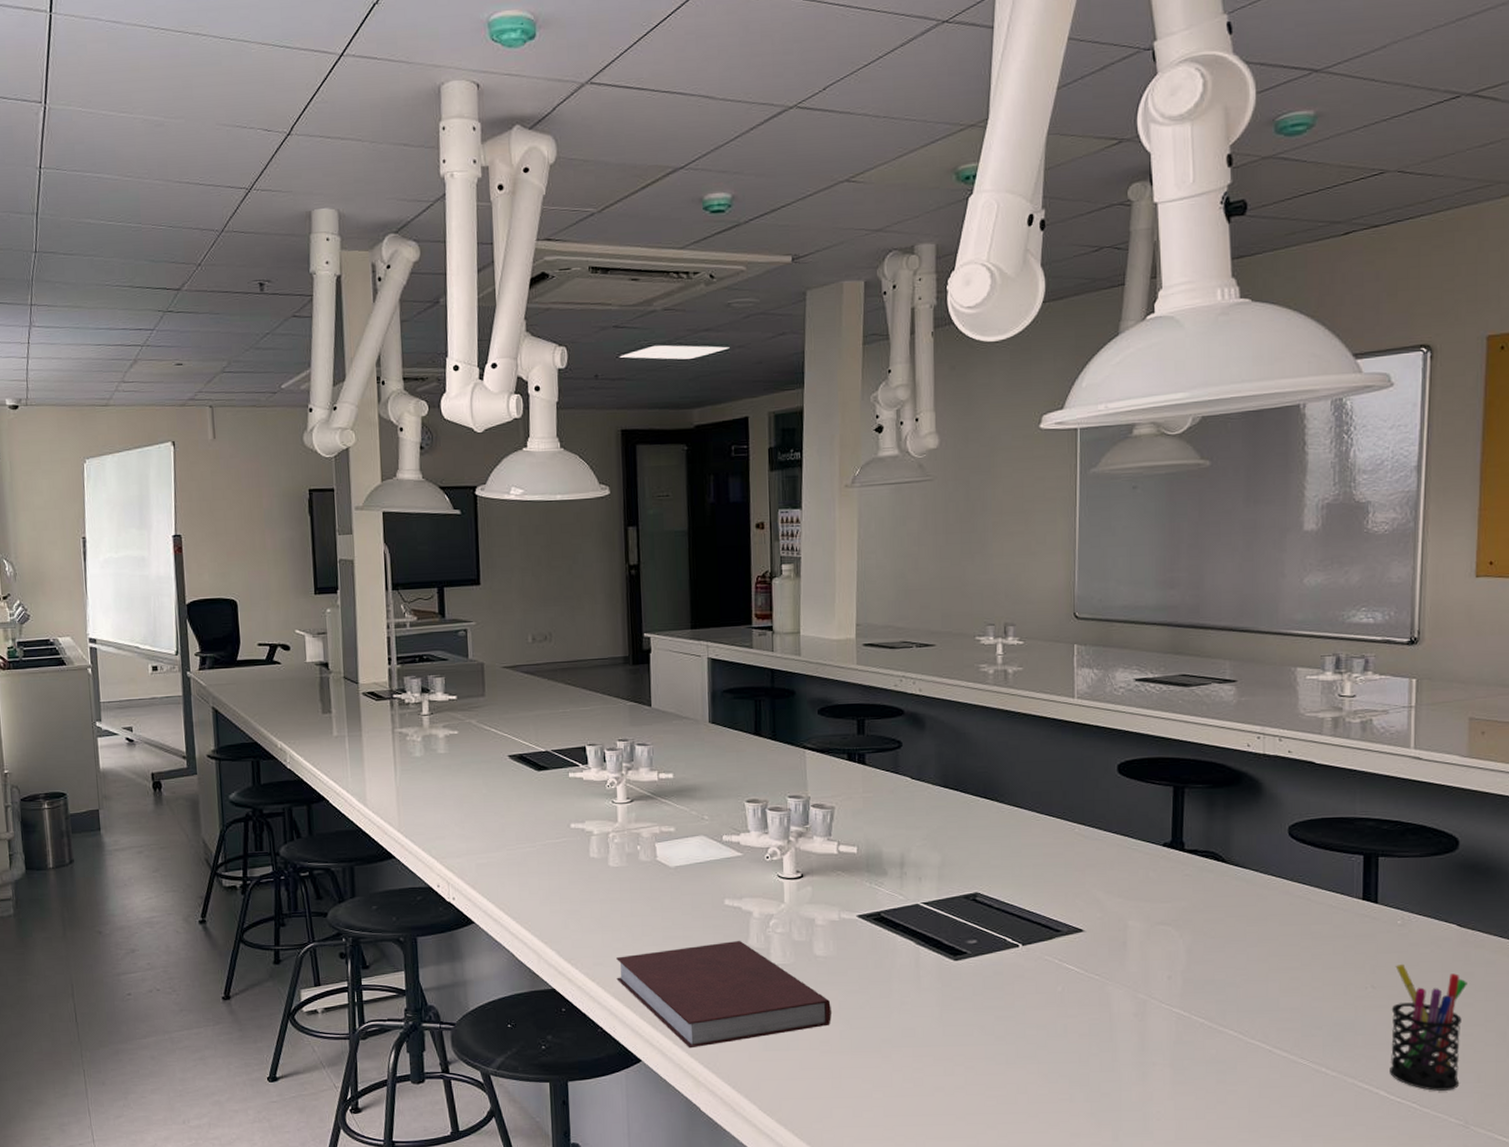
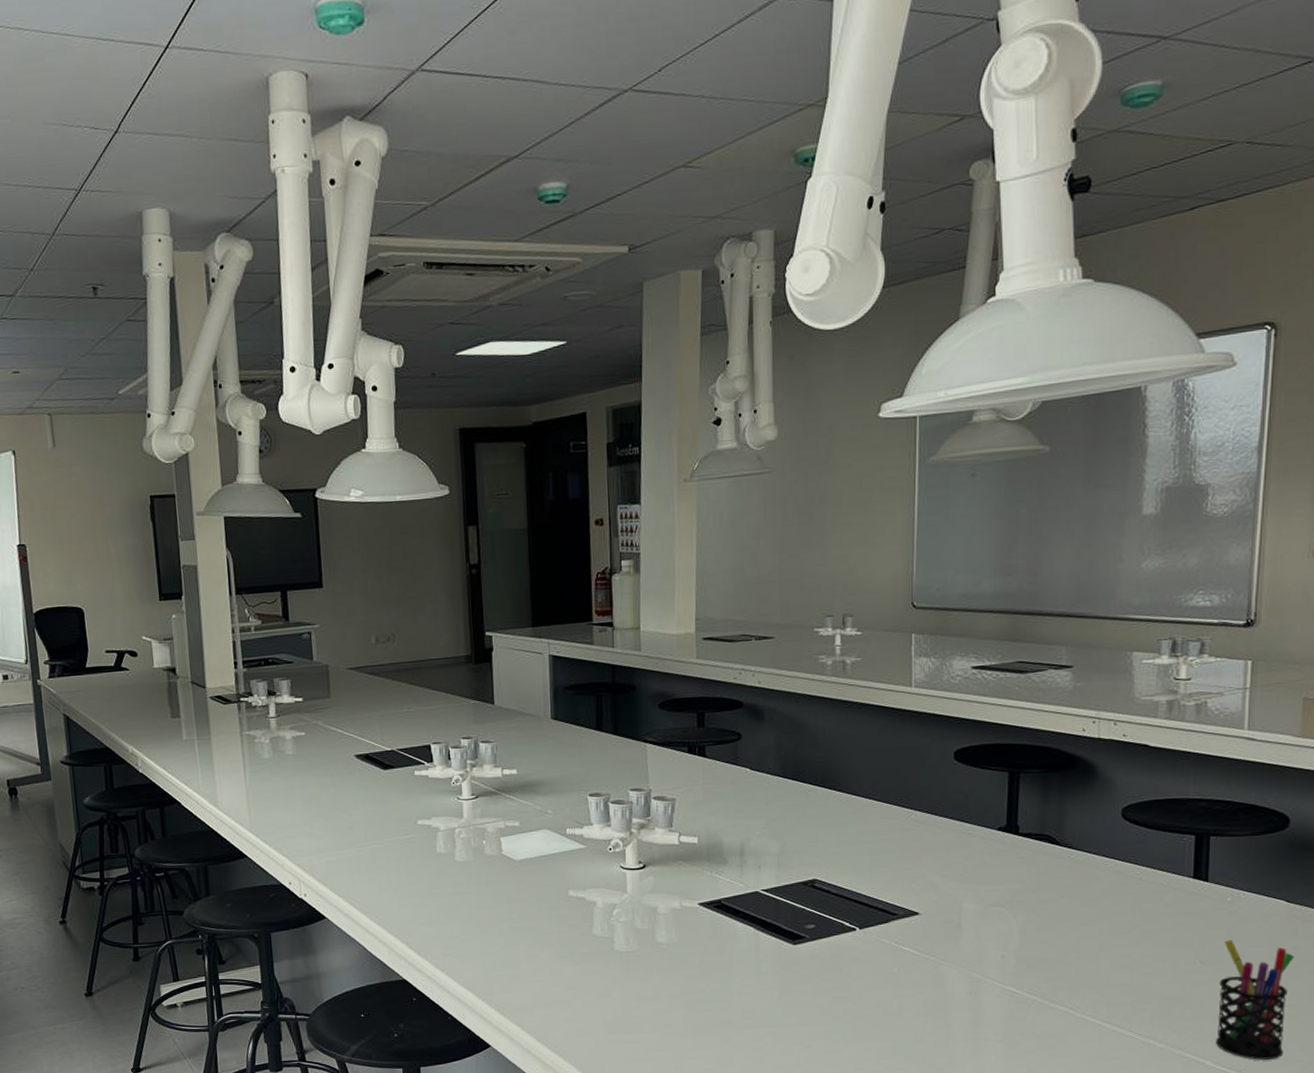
notebook: present [616,940,832,1049] -> none [465,929,674,1034]

